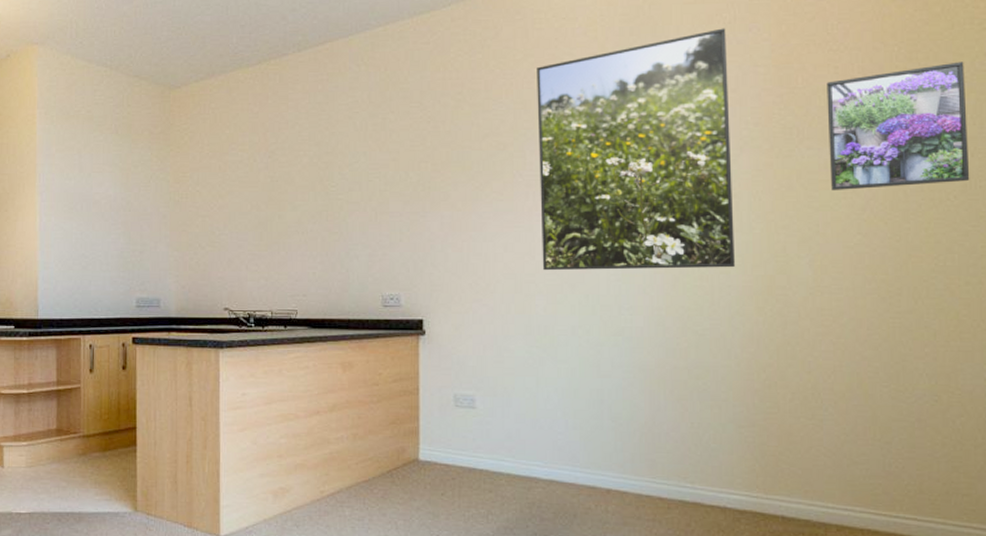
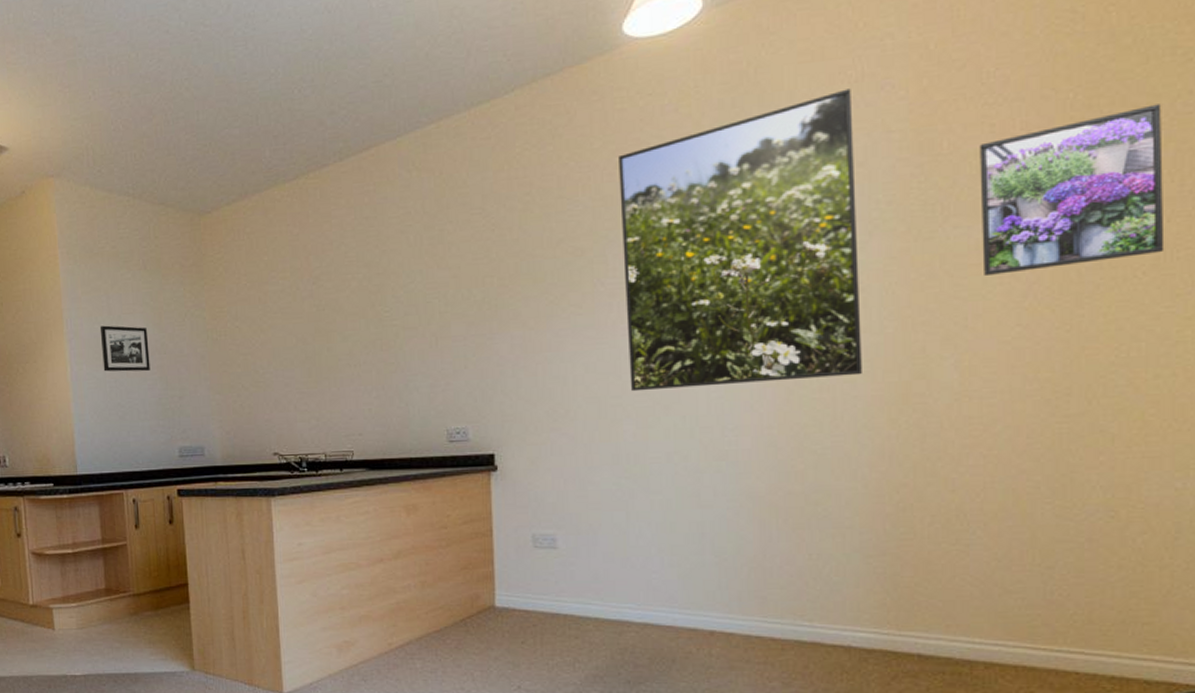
picture frame: none [70,182,115,227] -> present [99,325,150,372]

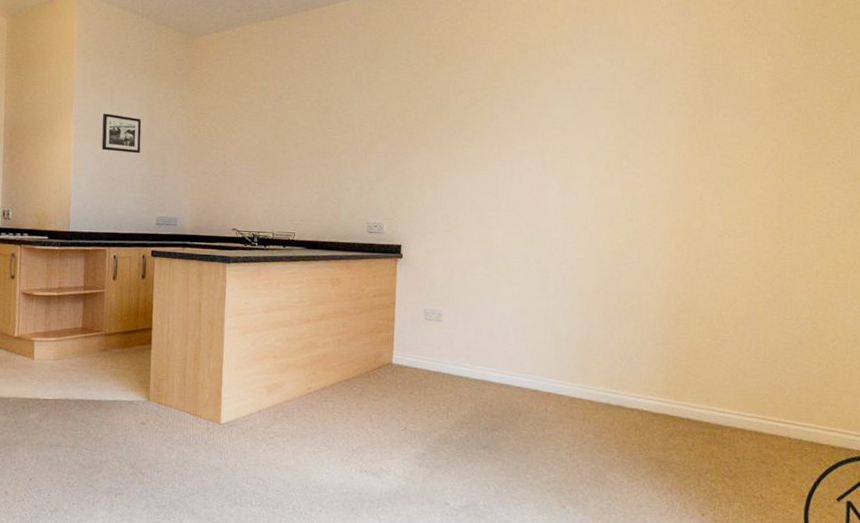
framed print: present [619,88,862,392] -> none [503,11,663,212]
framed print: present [979,104,1165,275] -> none [741,50,852,152]

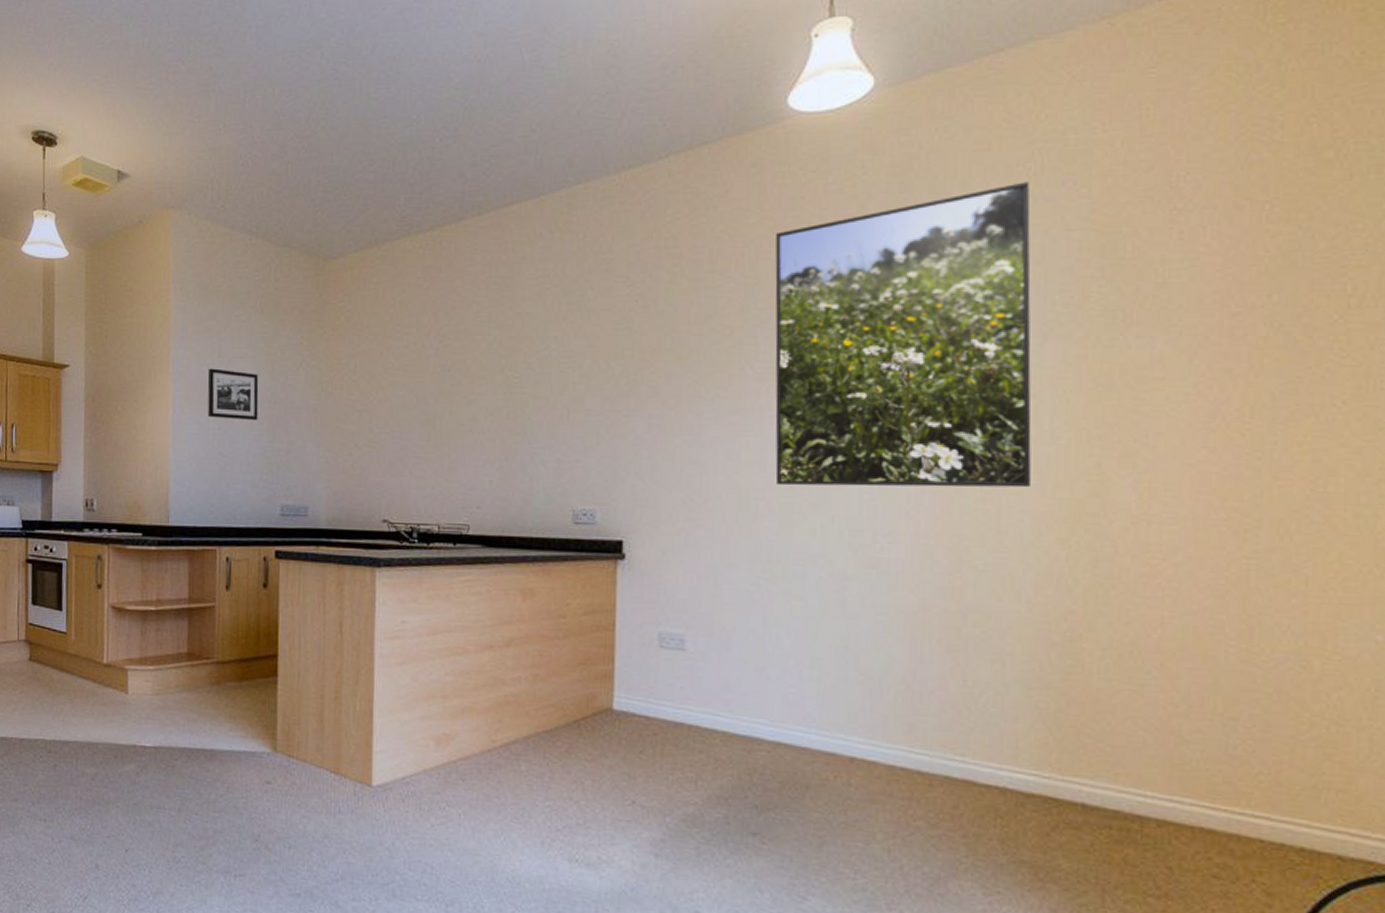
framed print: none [503,11,663,212] -> present [775,182,1032,488]

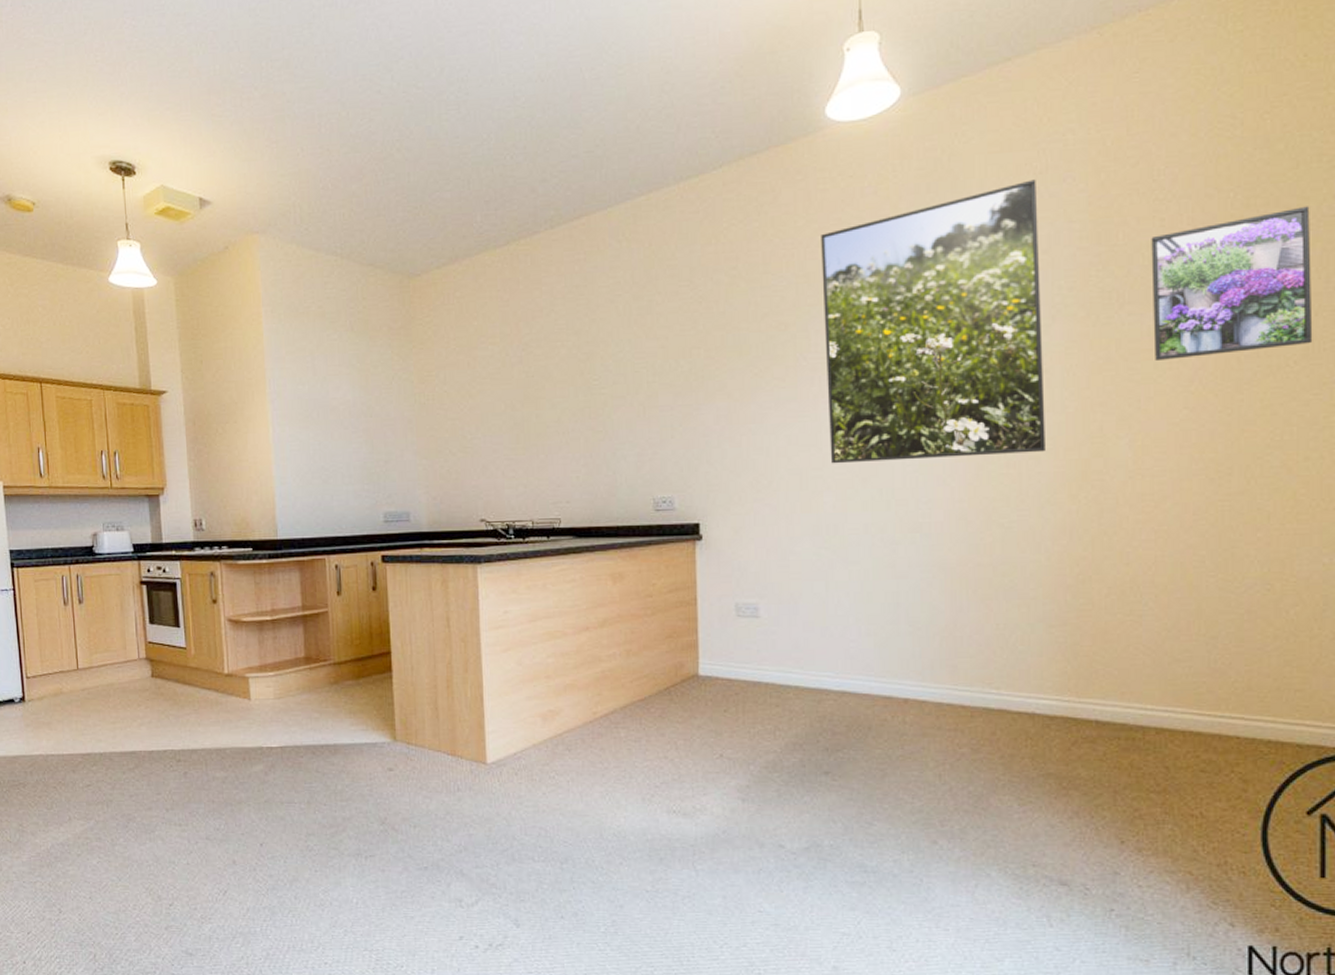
picture frame: present [207,368,259,421] -> none [304,386,356,435]
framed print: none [1166,223,1367,391] -> present [1151,206,1313,360]

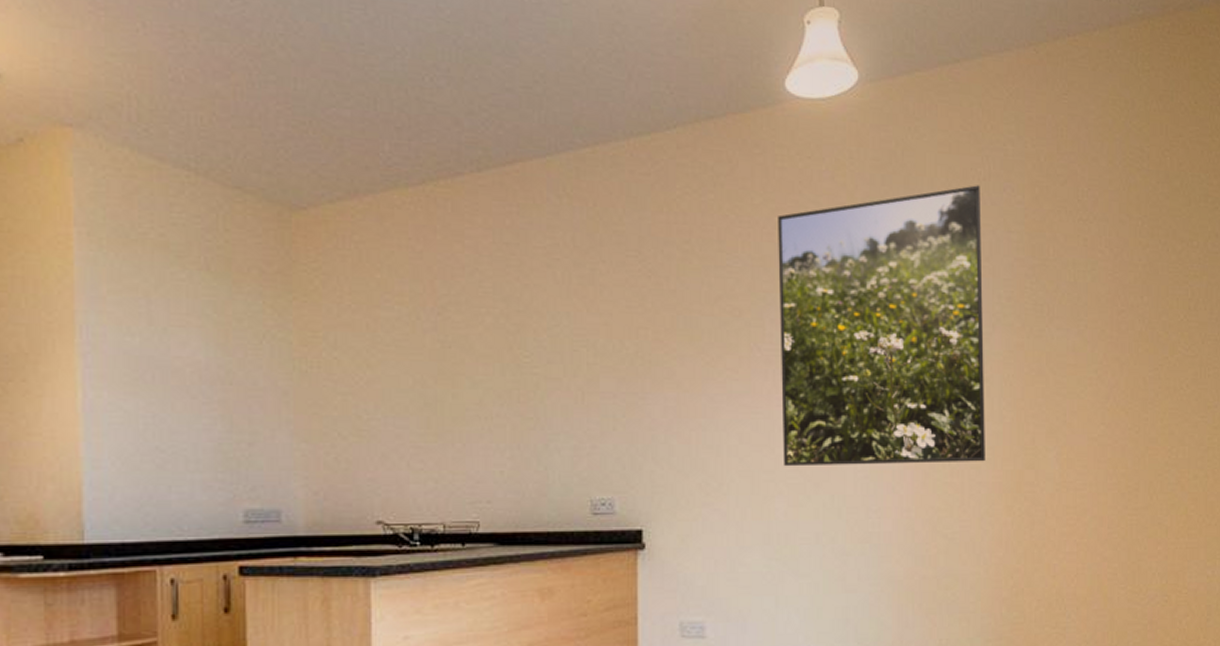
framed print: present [1151,206,1313,360] -> none [1076,241,1201,376]

